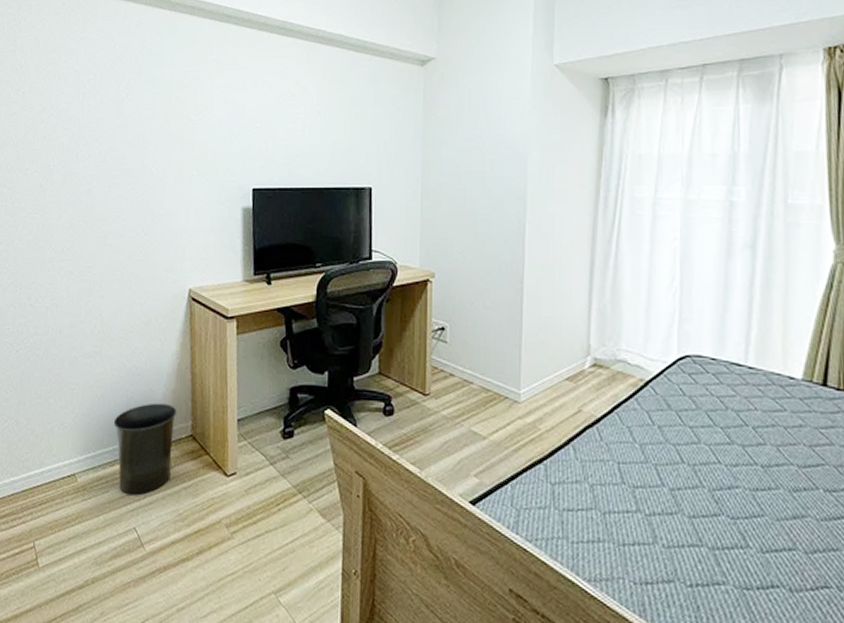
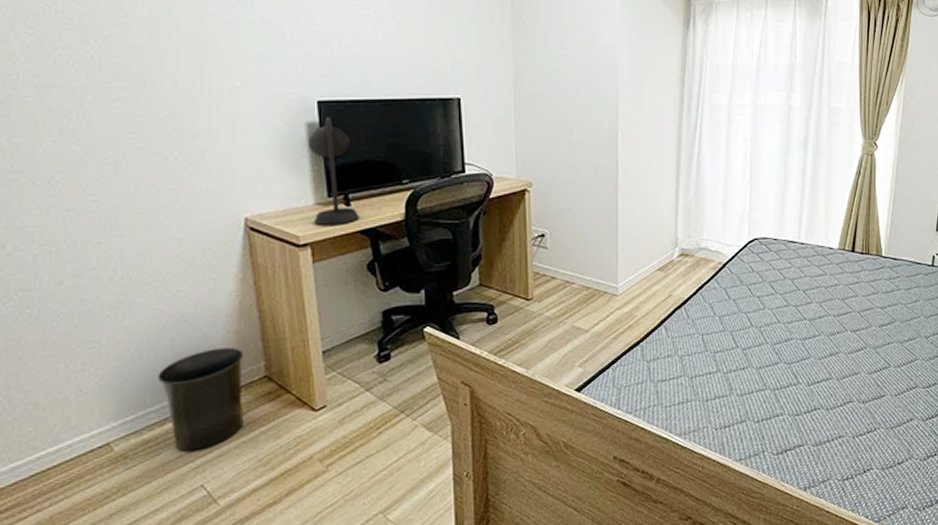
desk lamp: none [240,203,277,302] -> present [307,117,359,226]

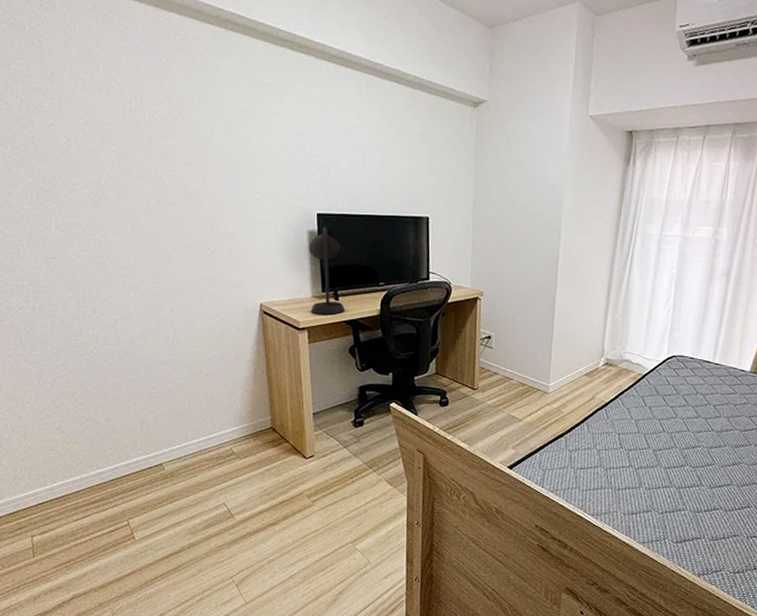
waste bin: present [157,347,243,453] -> none [195,402,256,478]

